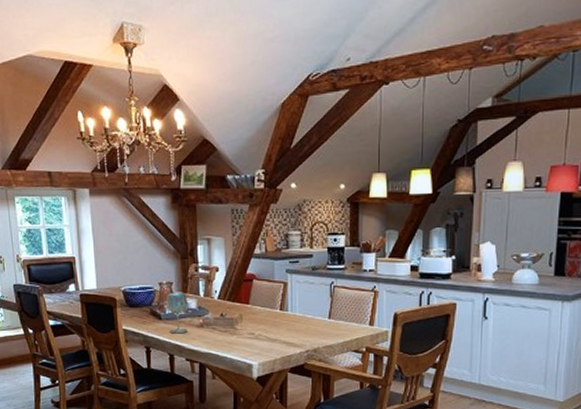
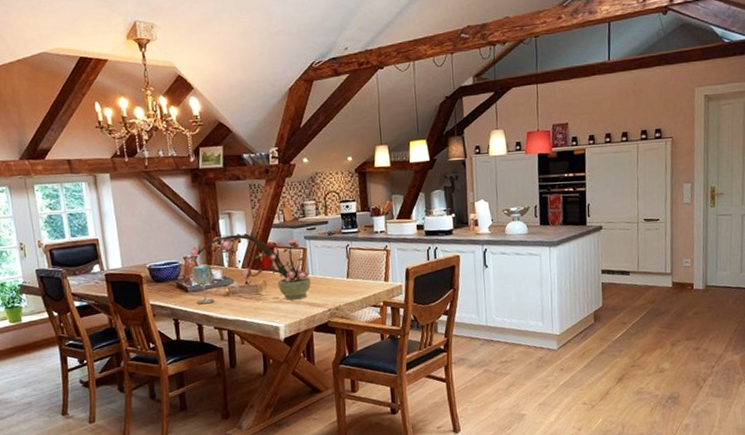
flower arrangement: none [165,262,290,337] -> present [190,233,312,300]

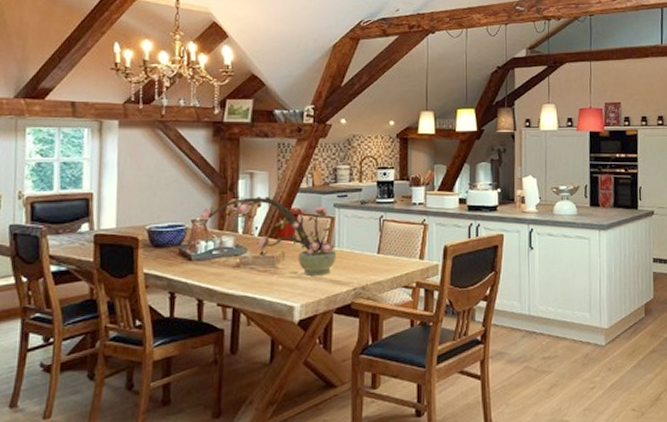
wine glass: present [191,264,215,305] -> none [197,229,224,276]

